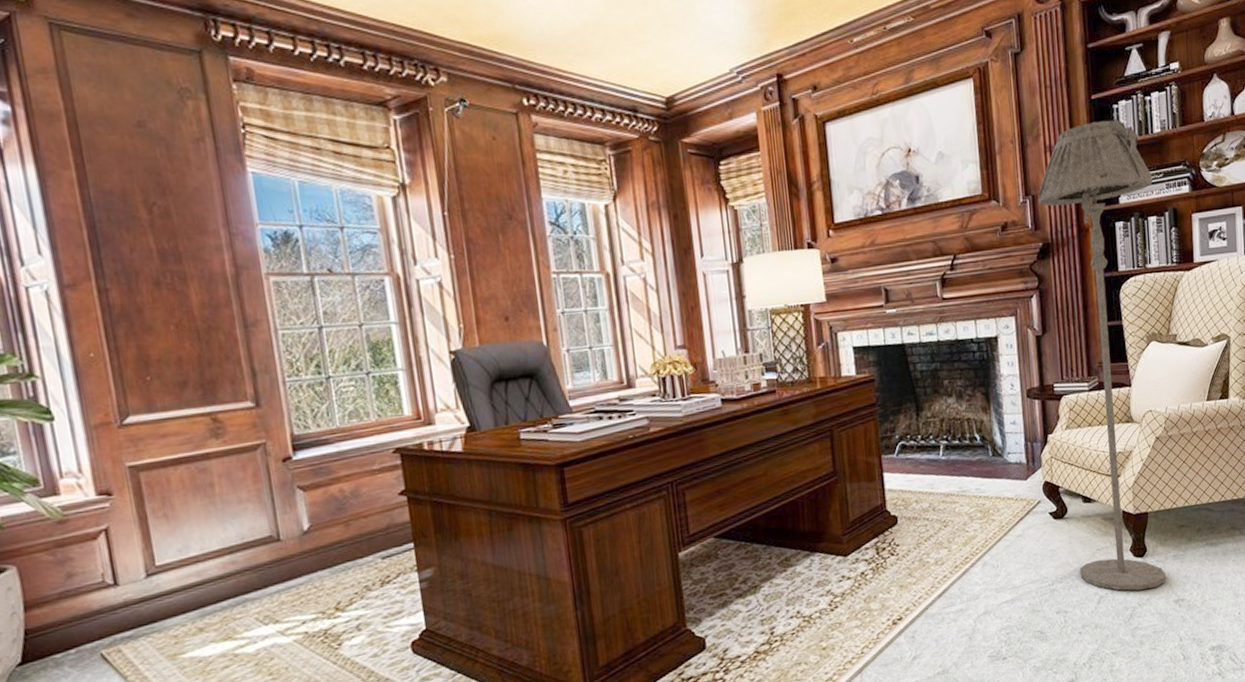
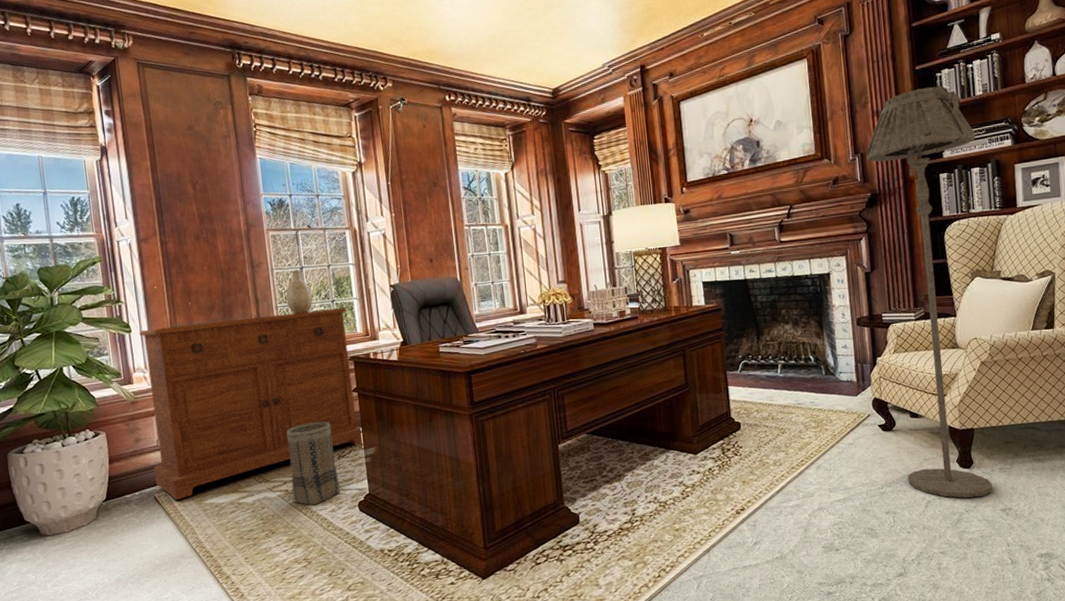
sideboard: none [66,382,418,656] -> present [139,307,364,500]
decorative vase: none [297,330,339,391] -> present [285,269,313,314]
basket: none [304,536,386,651] -> present [286,421,341,506]

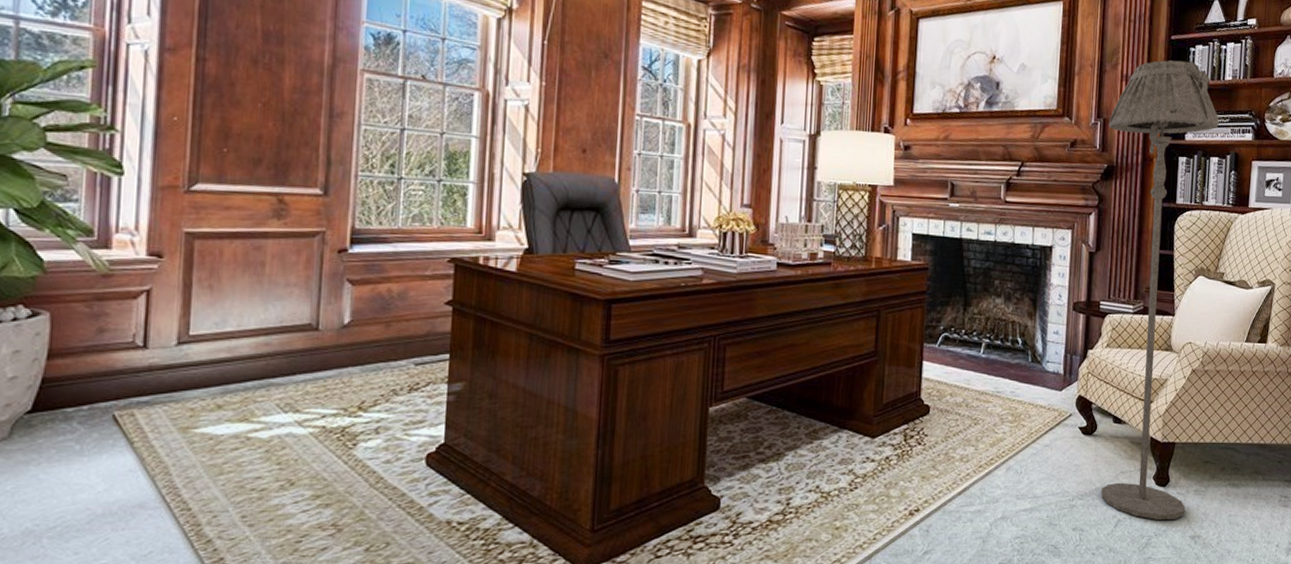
sideboard: present [139,307,364,500] -> none [118,174,458,423]
decorative vase: present [285,269,313,314] -> none [372,130,412,190]
basket: present [286,421,341,506] -> none [331,339,405,452]

